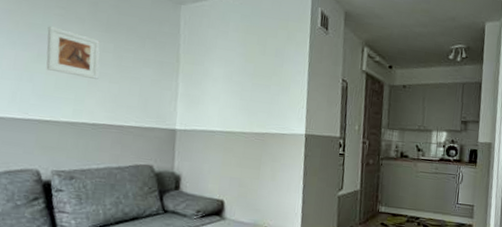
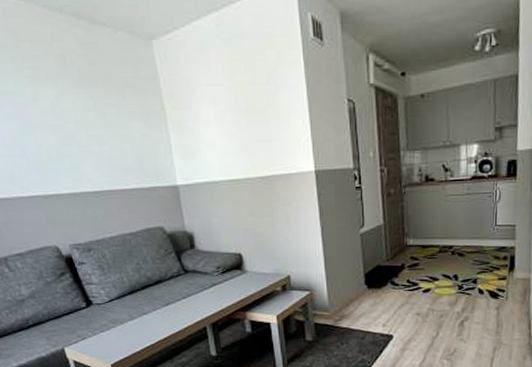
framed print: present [46,26,100,79] -> none [22,91,88,143]

